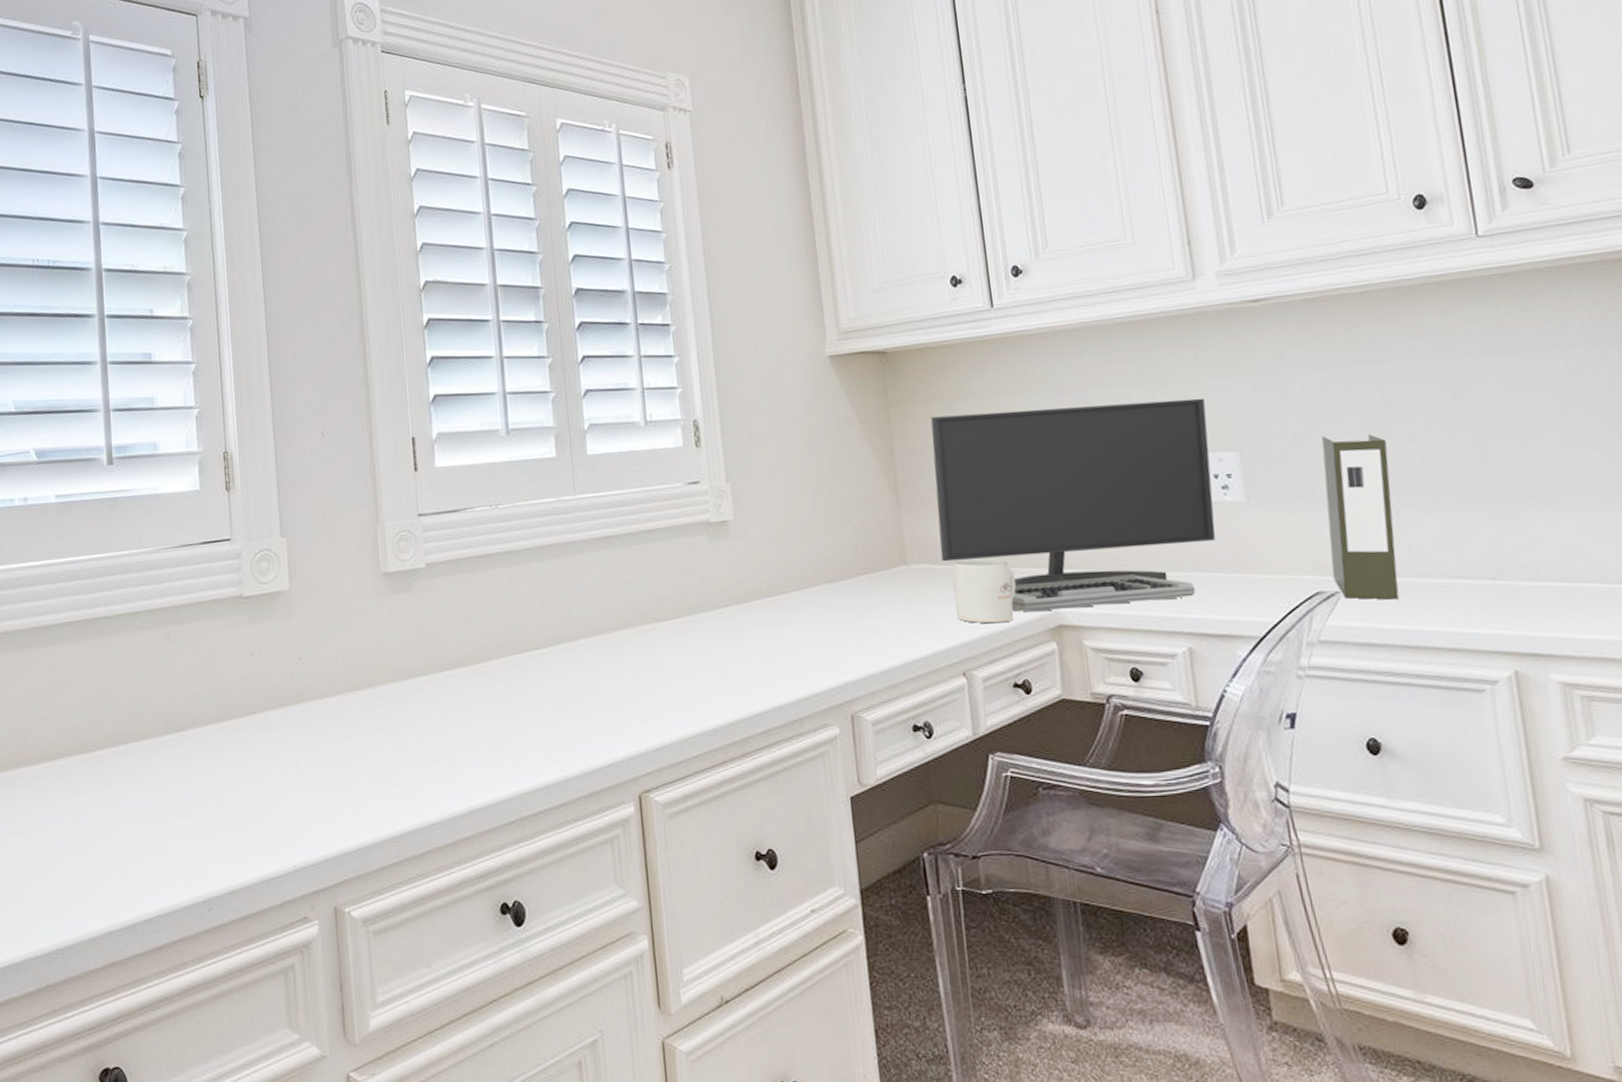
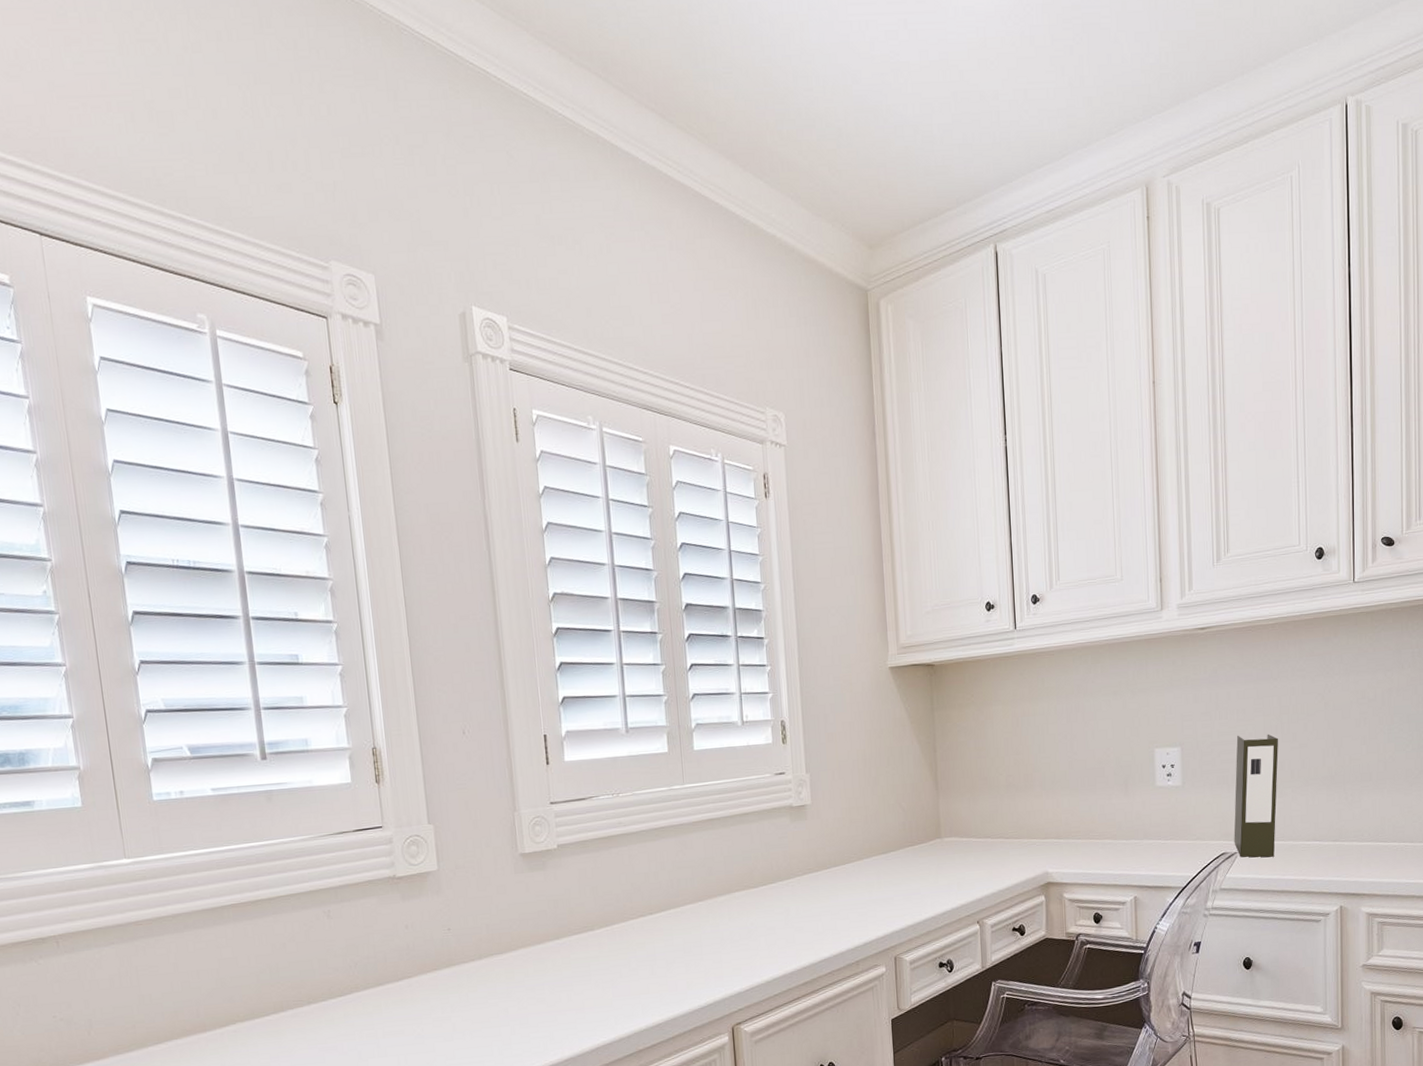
computer monitor: present [931,398,1216,586] -> none [964,705,1162,853]
mug: present [952,558,1016,624] -> none [973,832,1019,883]
computer keyboard: present [1011,574,1196,612] -> none [1015,842,1143,873]

